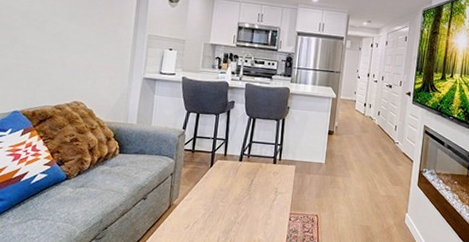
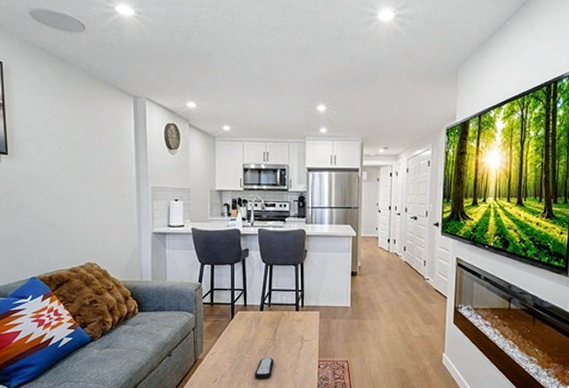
remote control: none [226,206,247,228] -> present [254,357,274,378]

